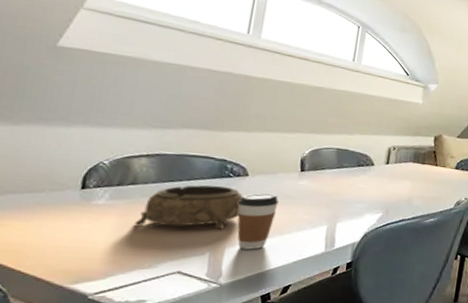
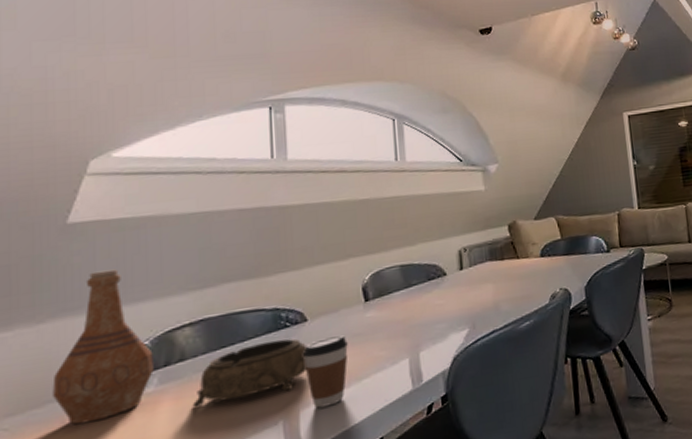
vase: none [14,92,110,218] -> present [52,269,154,425]

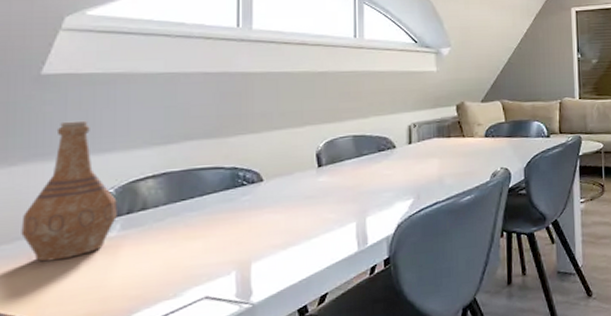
decorative bowl: present [192,338,307,408] -> none [151,196,261,254]
coffee cup: present [303,335,348,409] -> none [258,197,300,262]

